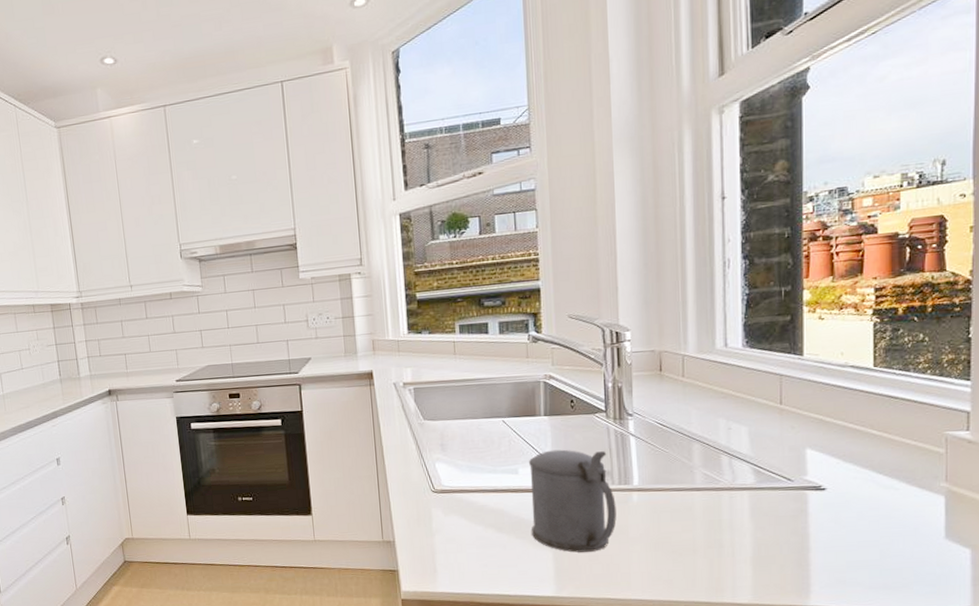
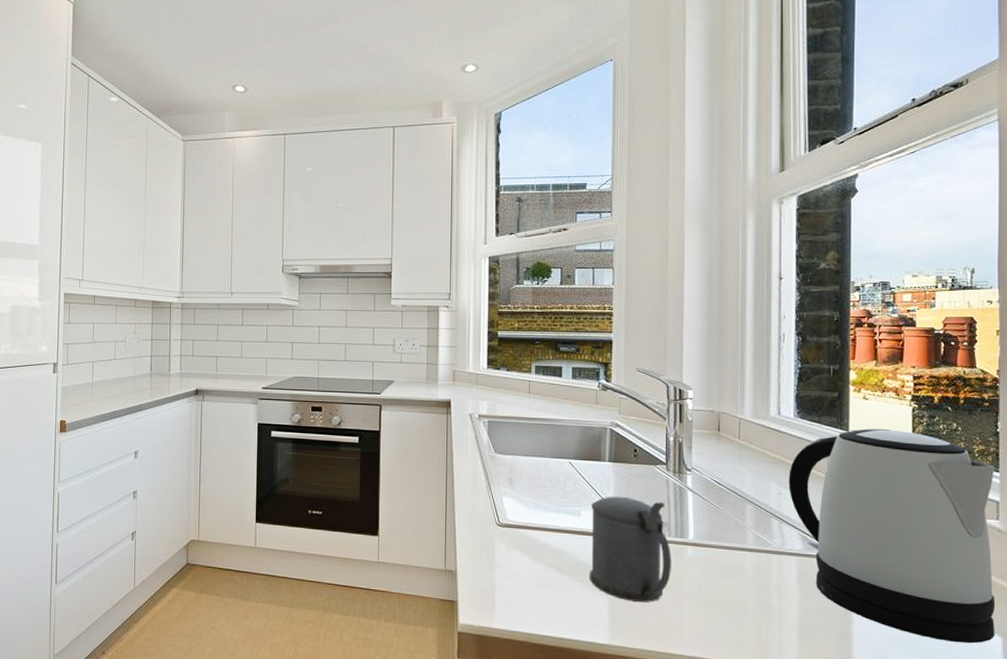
kettle: none [738,348,966,560] -> present [789,429,996,644]

